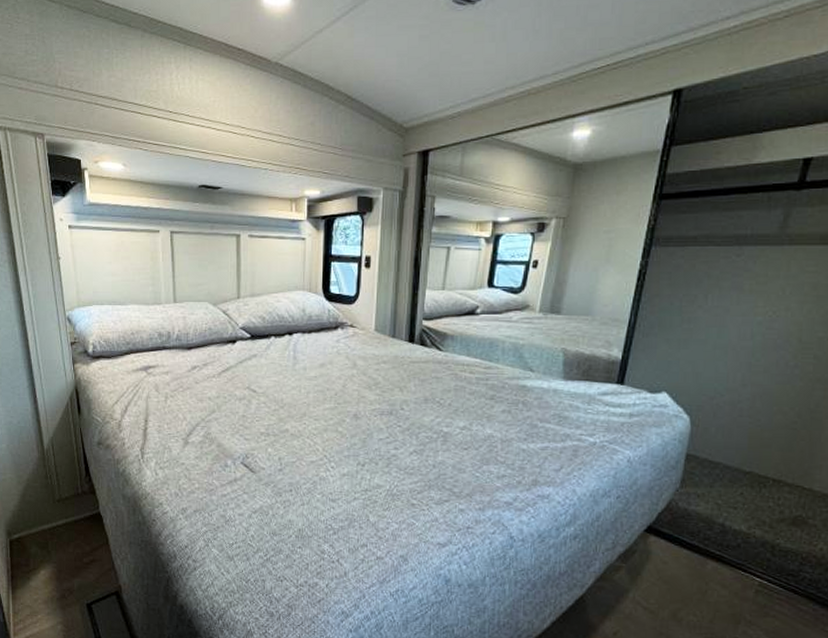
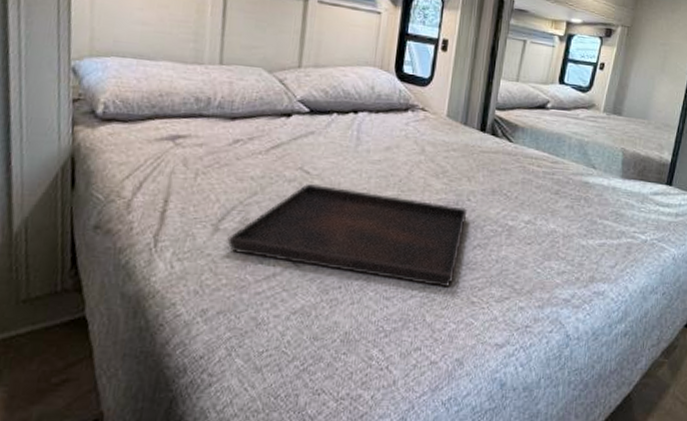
serving tray: none [195,400,402,491] -> present [227,183,468,288]

